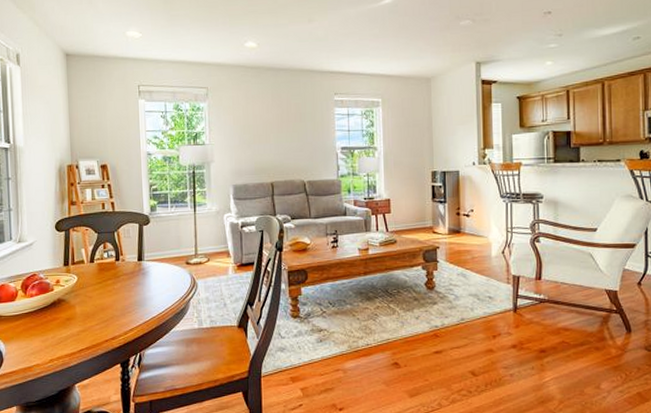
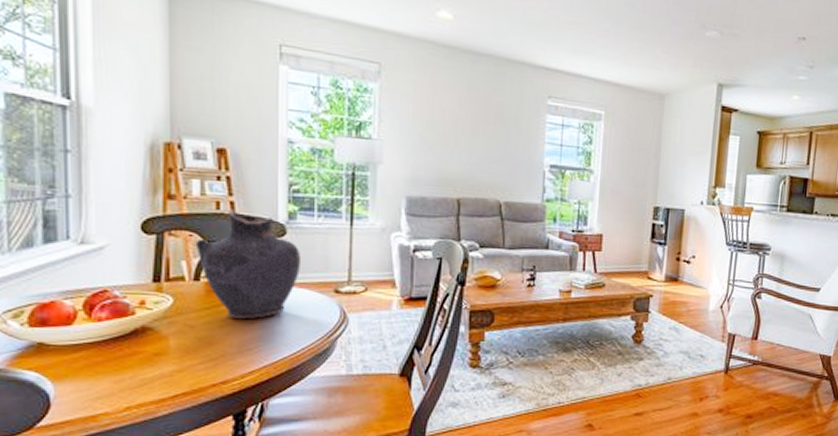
vase: none [90,208,162,289] -> present [195,209,302,319]

